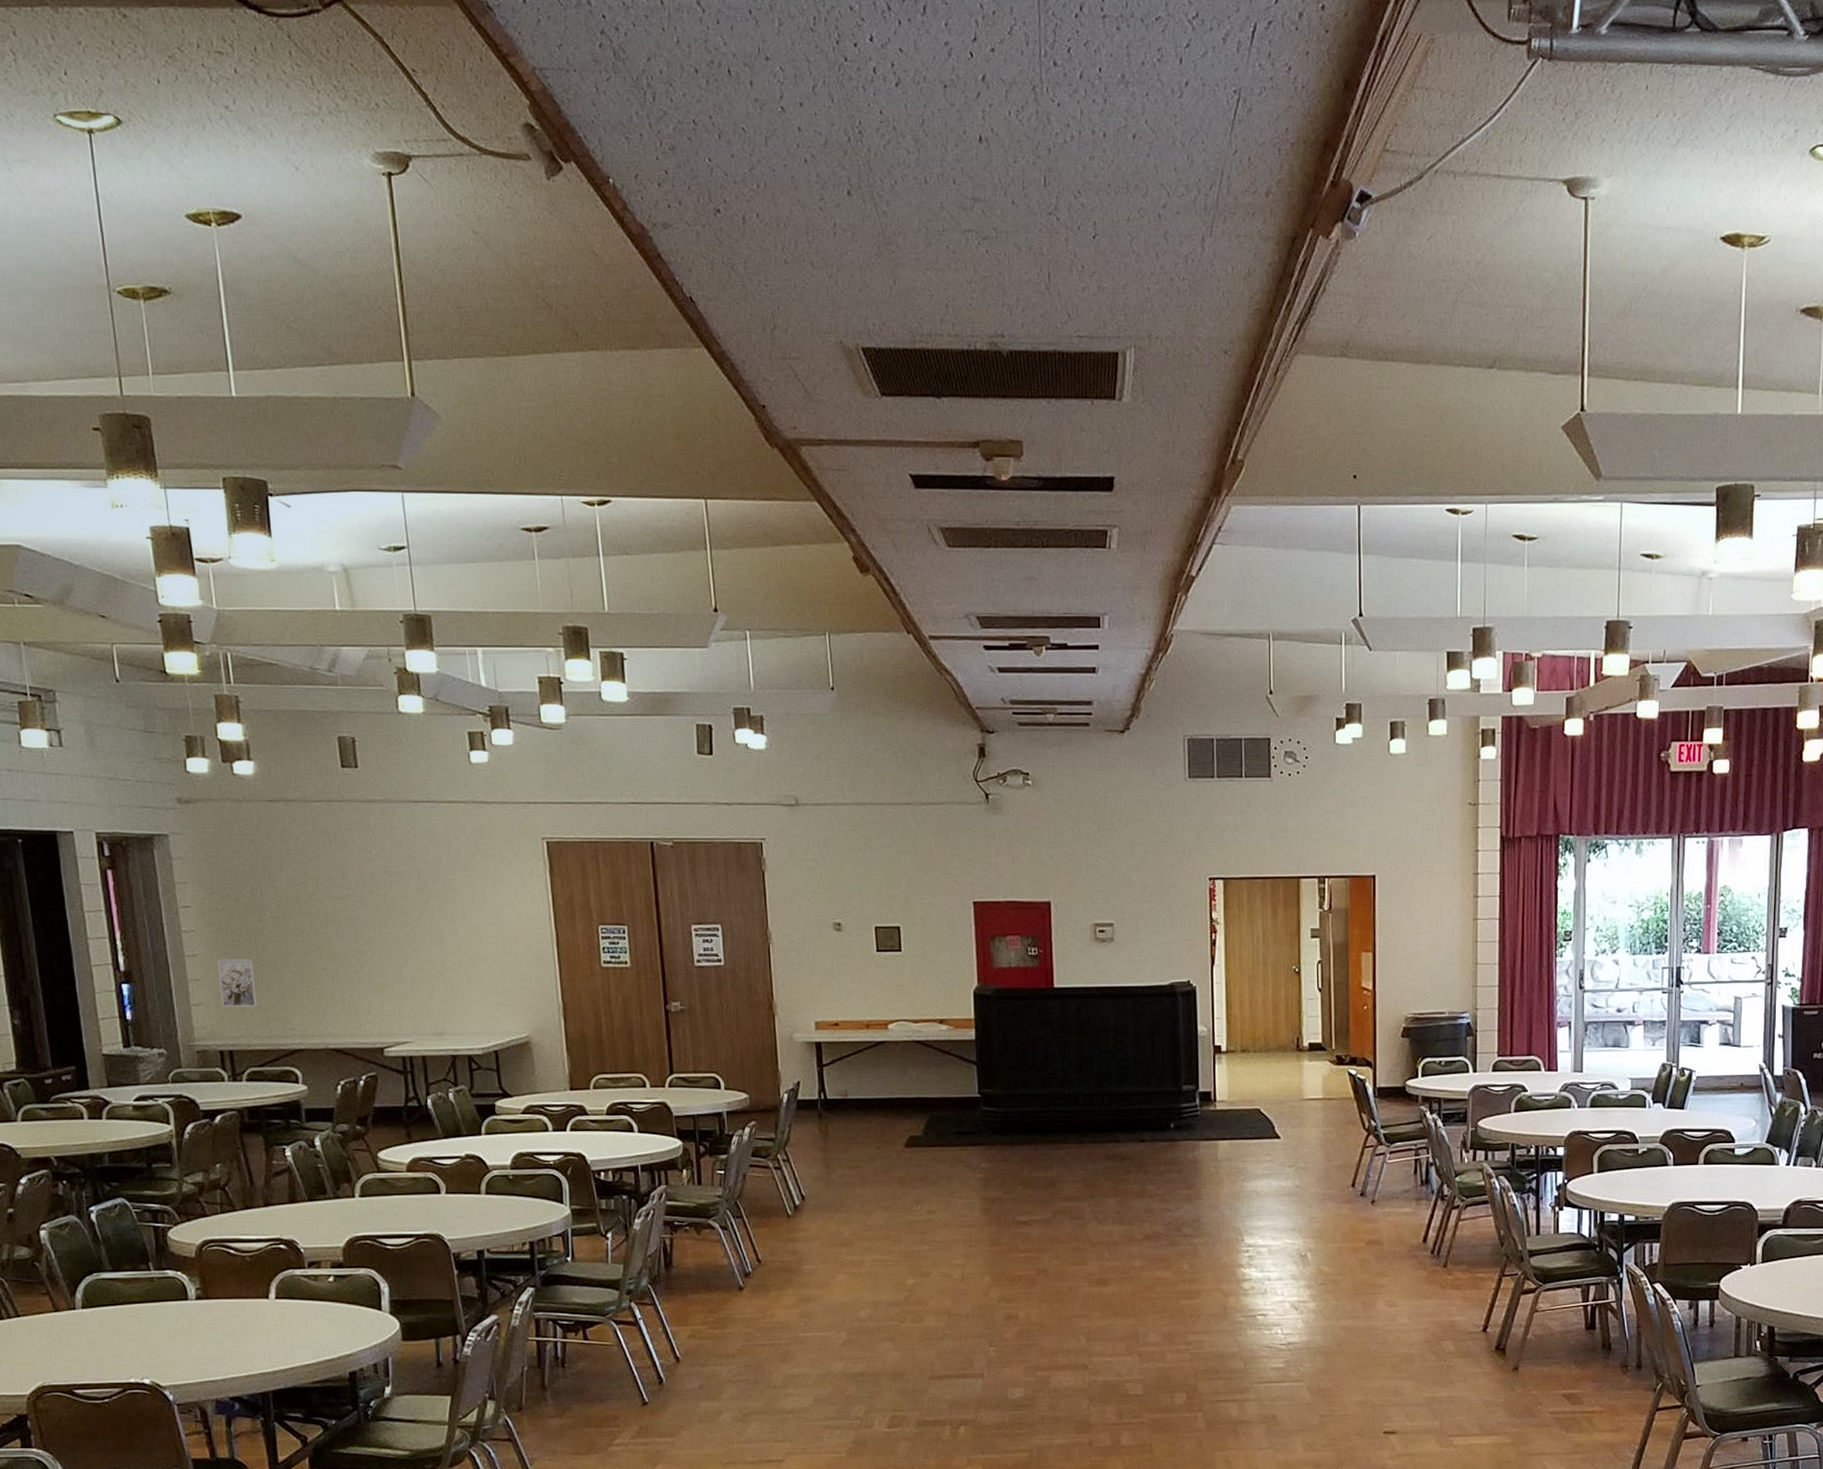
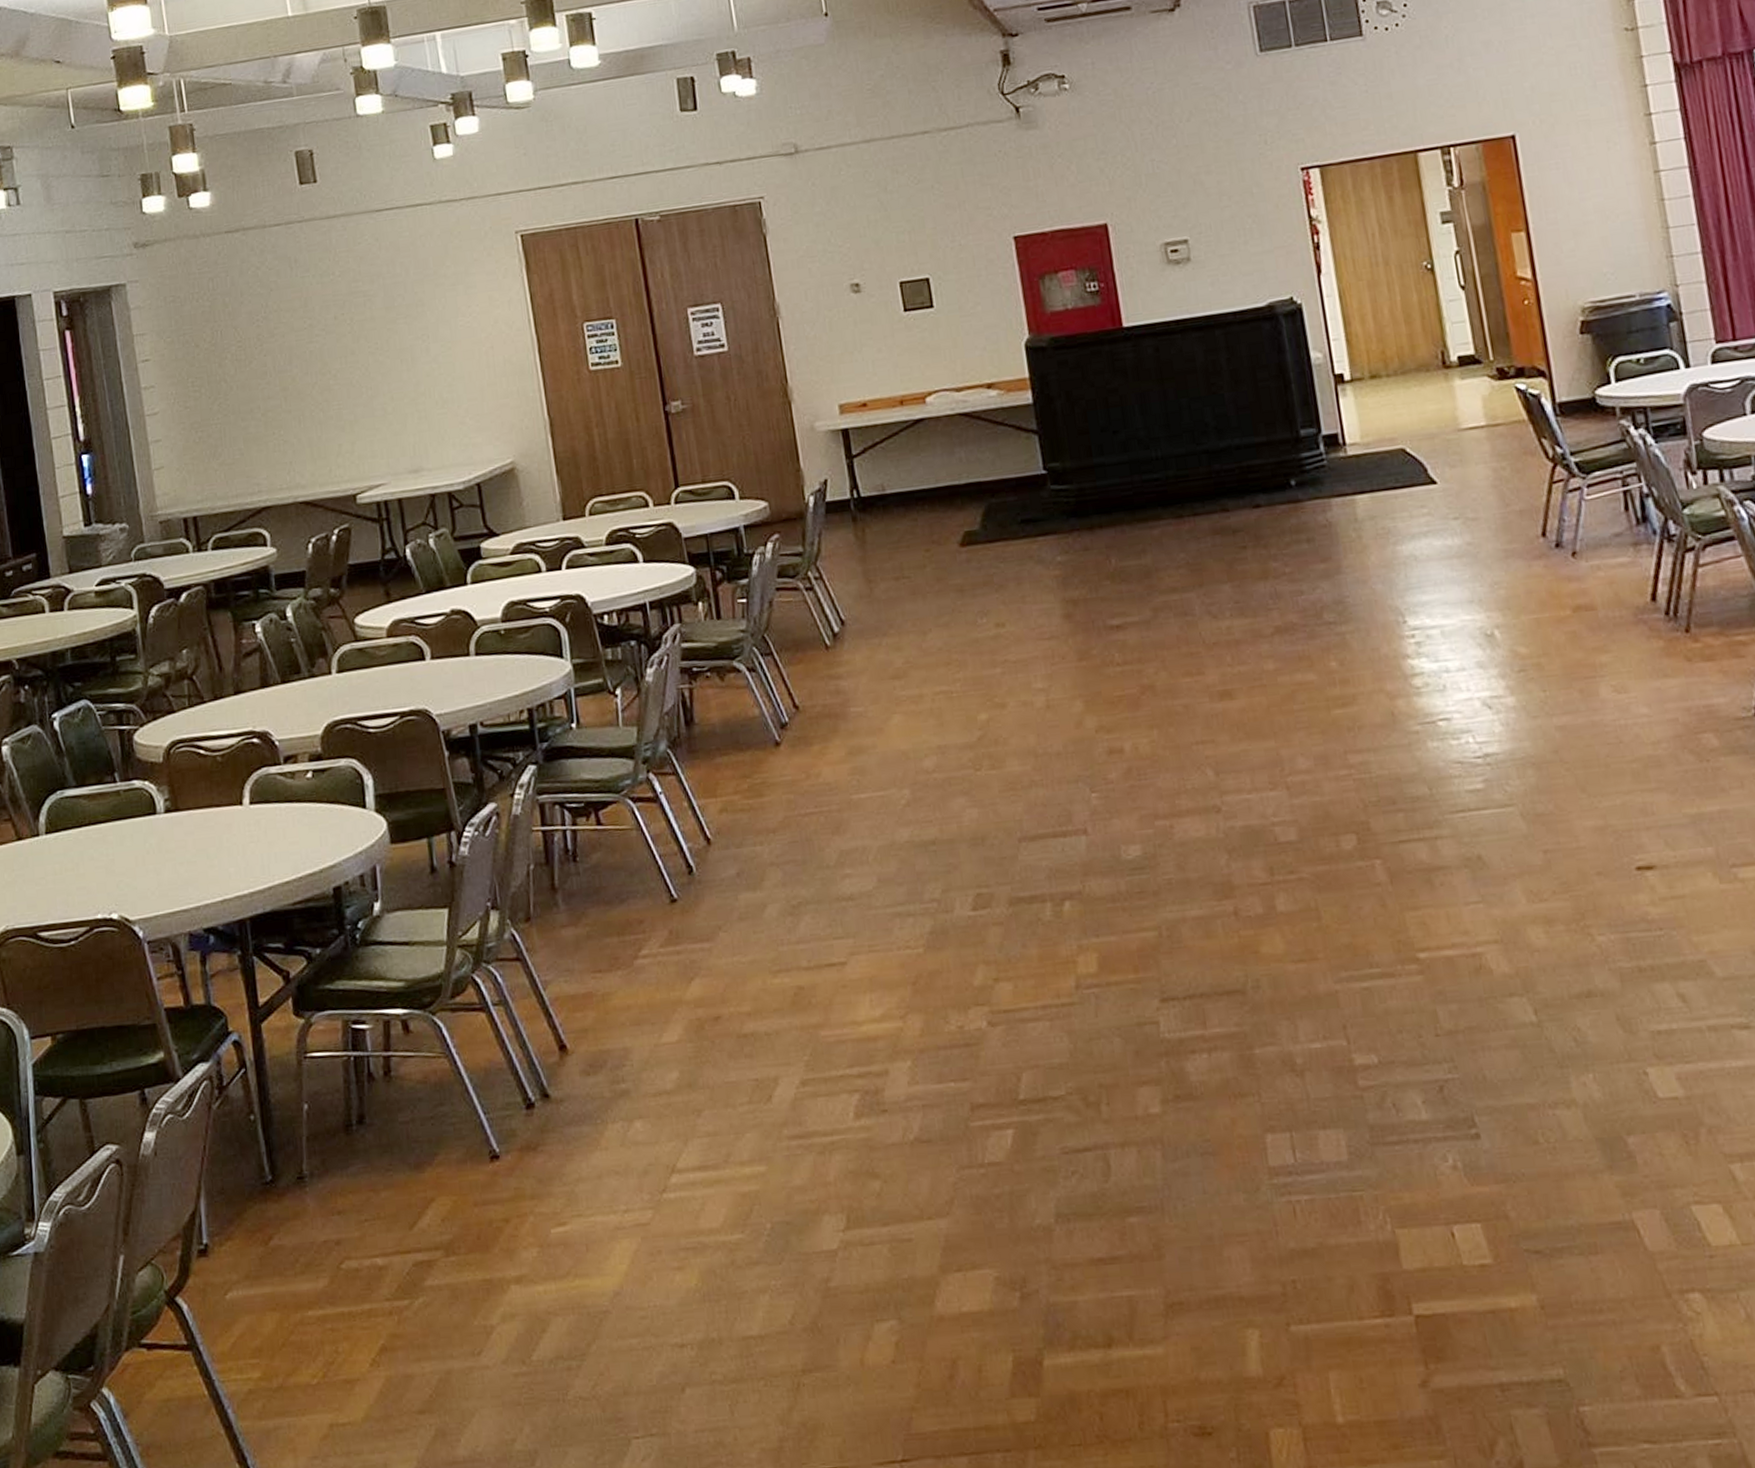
wall art: present [216,959,257,1008] -> none [177,410,221,469]

